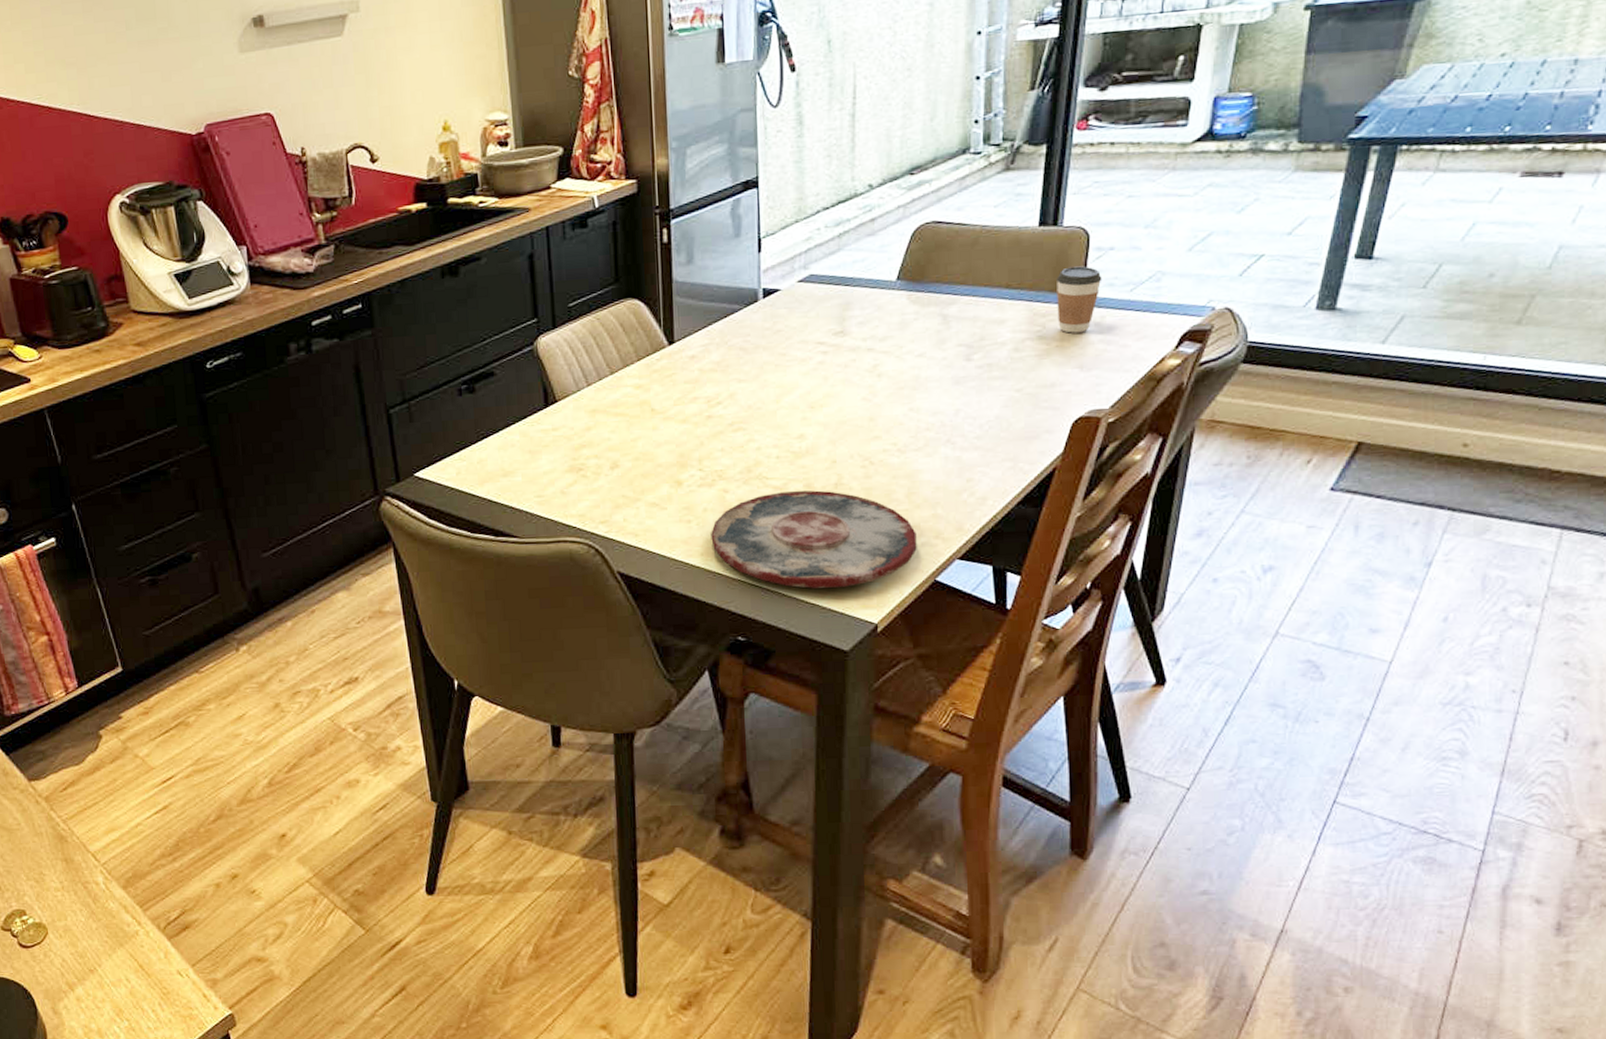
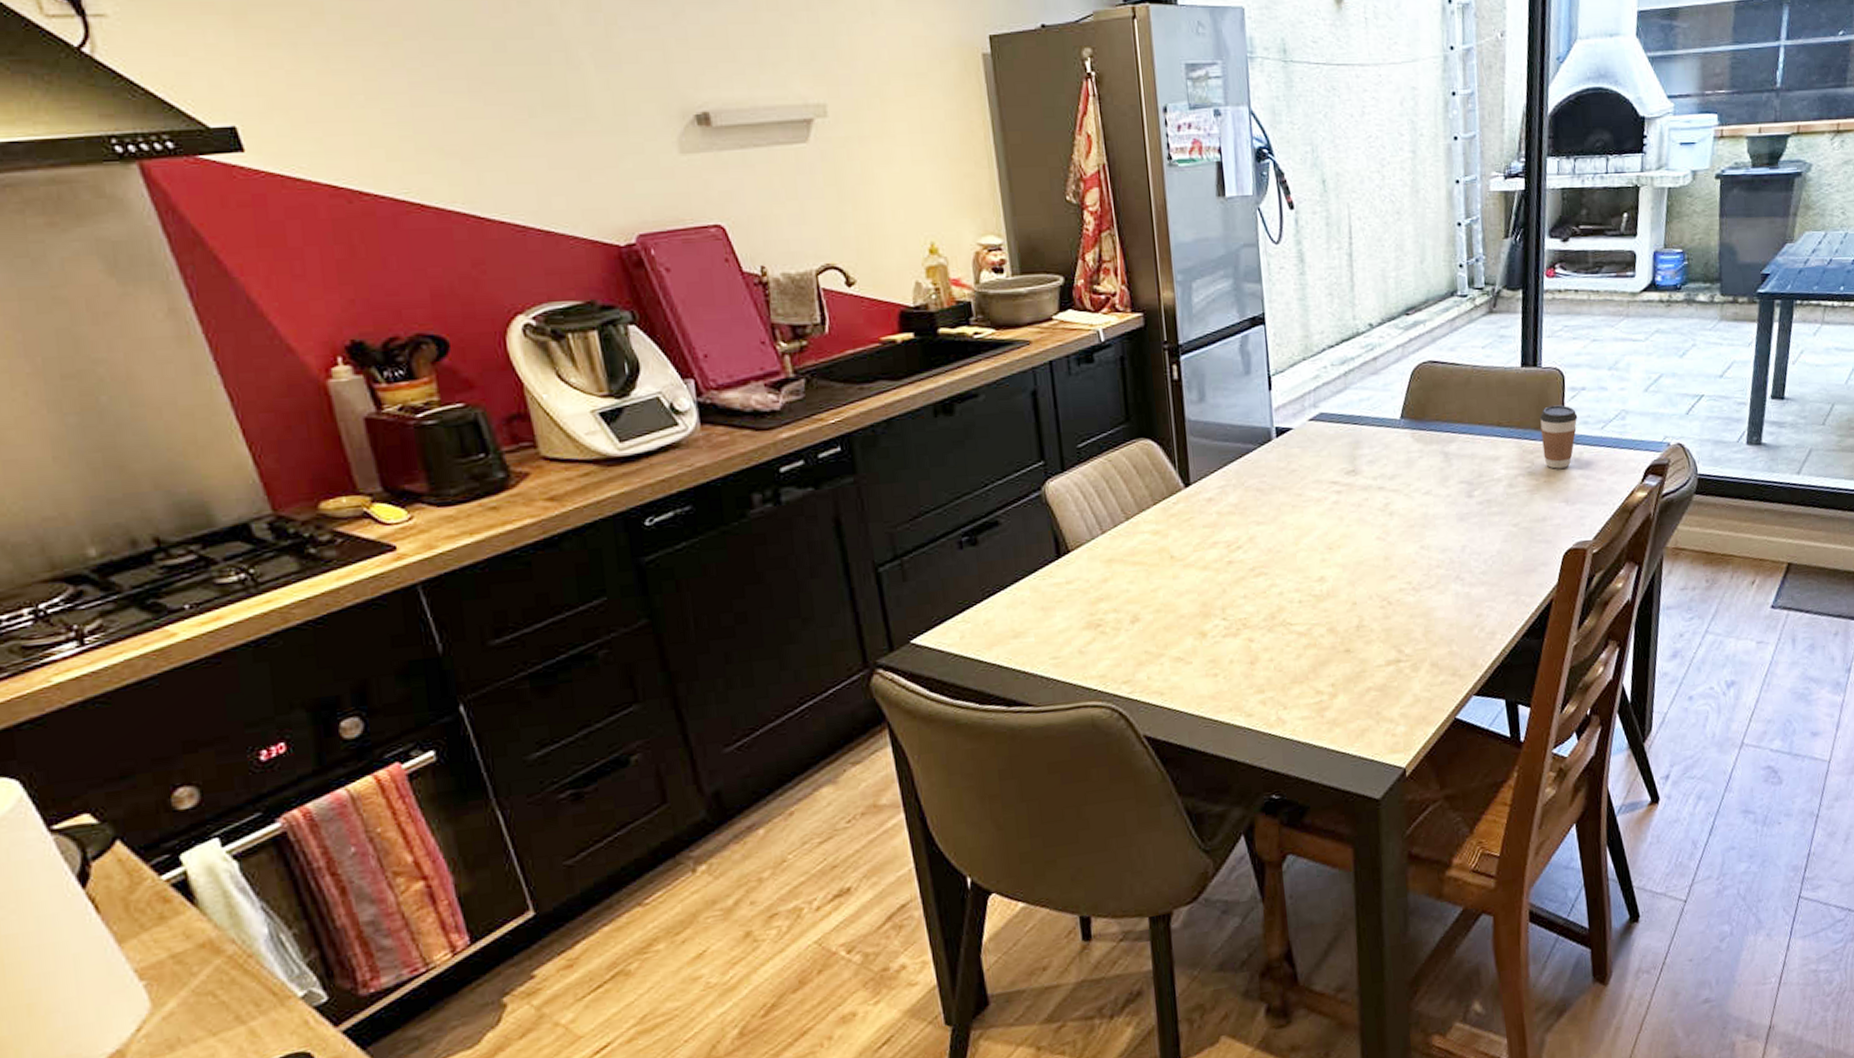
plate: present [711,490,917,589] -> none [1238,634,1437,737]

